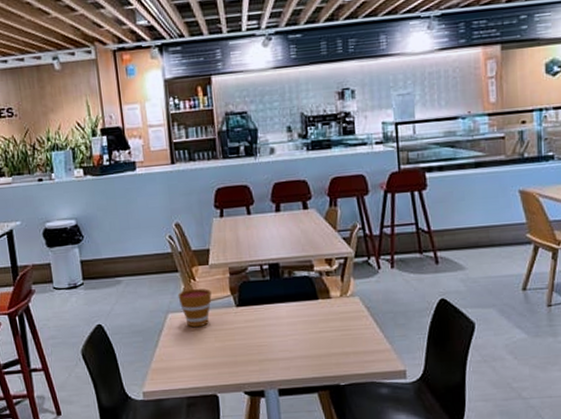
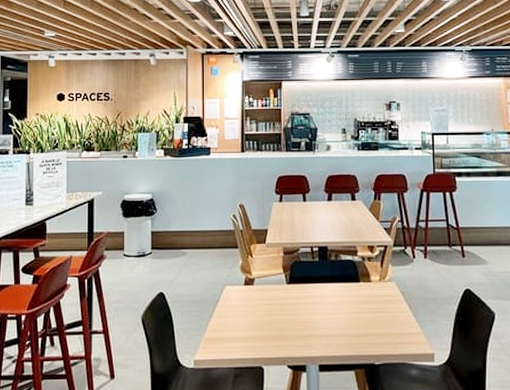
cup: present [178,288,212,328] -> none [235,264,266,301]

